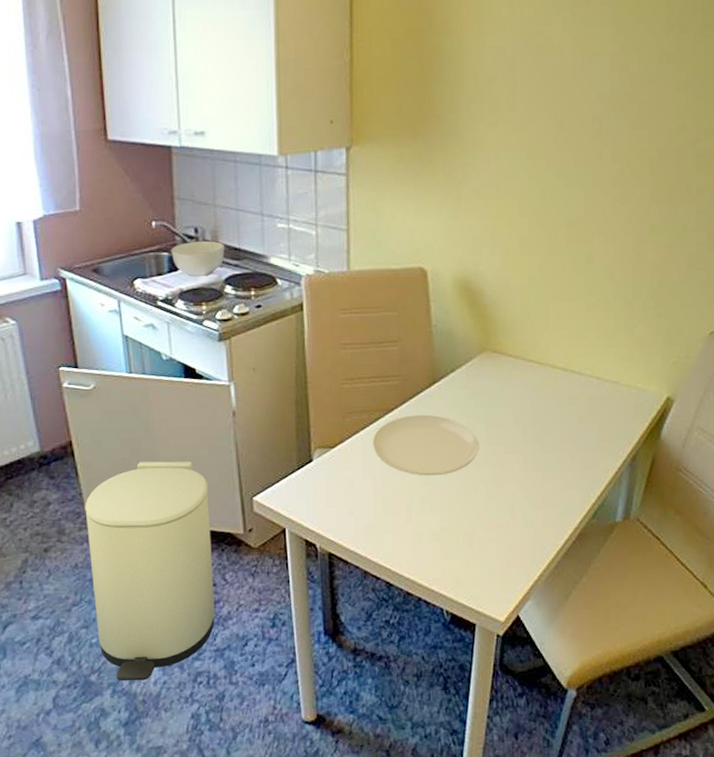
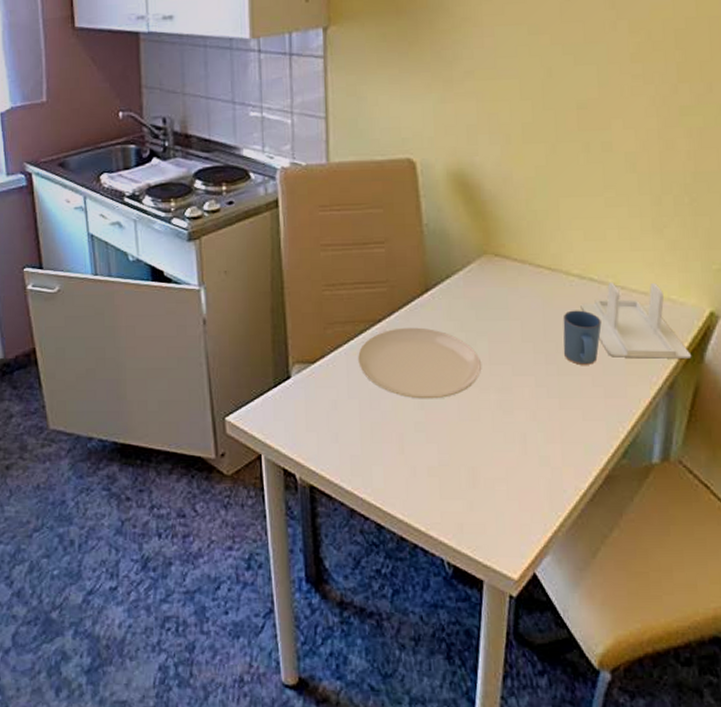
pedal bin: present [85,461,215,681] -> none [48,372,184,622]
bowl: present [171,240,225,277] -> none [138,131,194,171]
mug: none [547,397,580,443] -> present [563,310,602,365]
napkin holder: none [563,373,651,437] -> present [580,281,692,360]

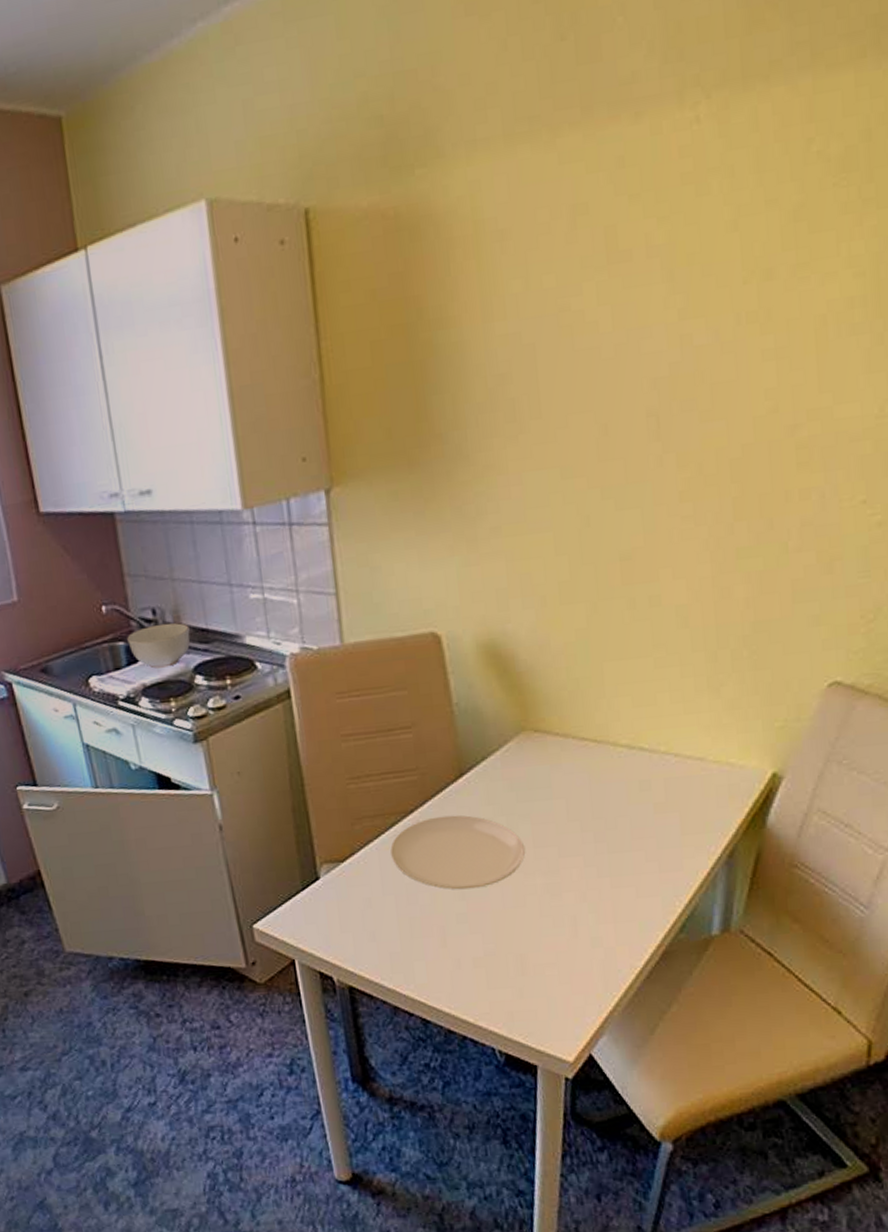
bowl: none [138,131,194,171] -> present [127,622,191,669]
mug: present [563,310,602,365] -> none [611,782,654,841]
napkin holder: present [580,281,692,360] -> none [630,746,753,830]

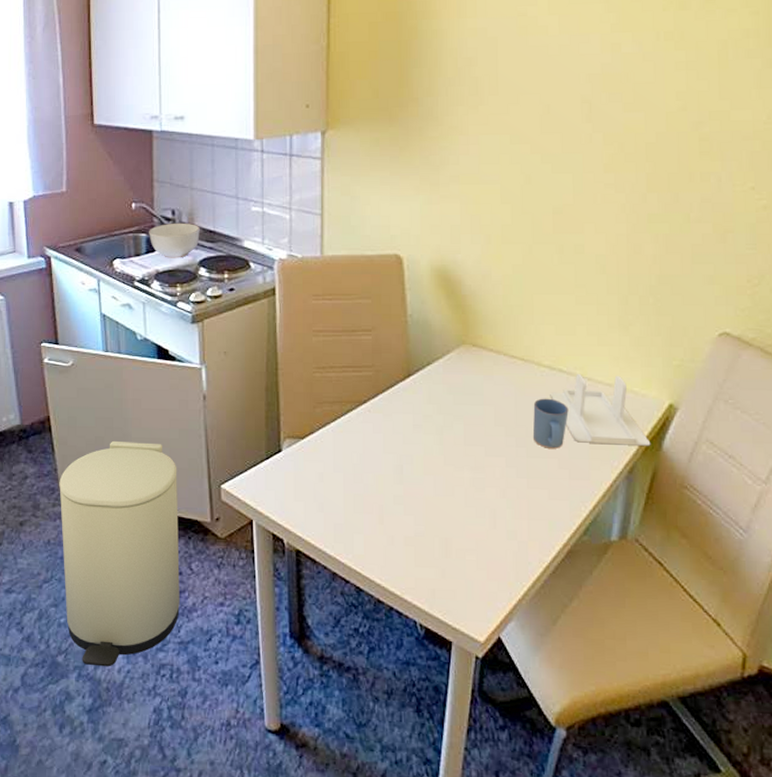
pedal bin: none [62,886,223,1138] -> present [59,440,180,667]
plate: present [390,815,525,890] -> none [344,409,456,475]
mug: none [611,782,654,841] -> present [532,398,569,449]
napkin holder: none [630,746,753,830] -> present [550,373,651,447]

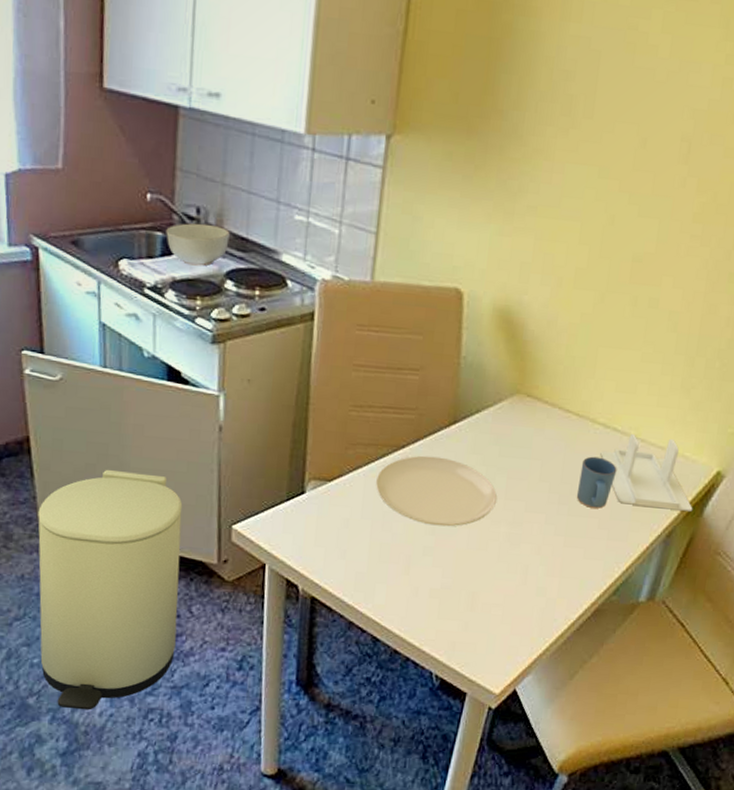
plate: none [344,409,456,475] -> present [376,455,497,527]

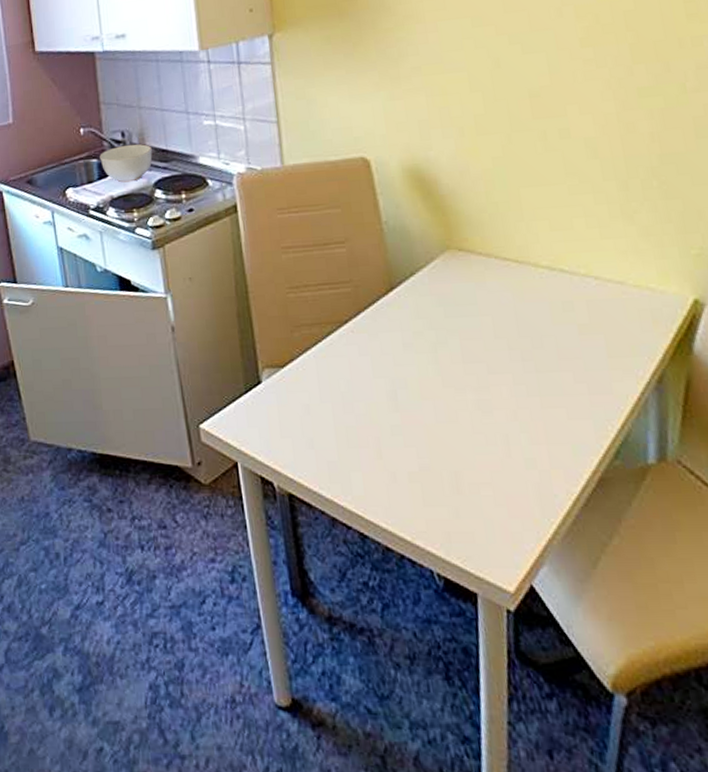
pedal bin: present [38,469,183,710] -> none [28,382,168,638]
plate: present [376,455,497,527] -> none [327,327,455,401]
mug: present [576,456,617,509] -> none [535,303,578,360]
napkin holder: present [600,433,693,513] -> none [553,271,679,352]

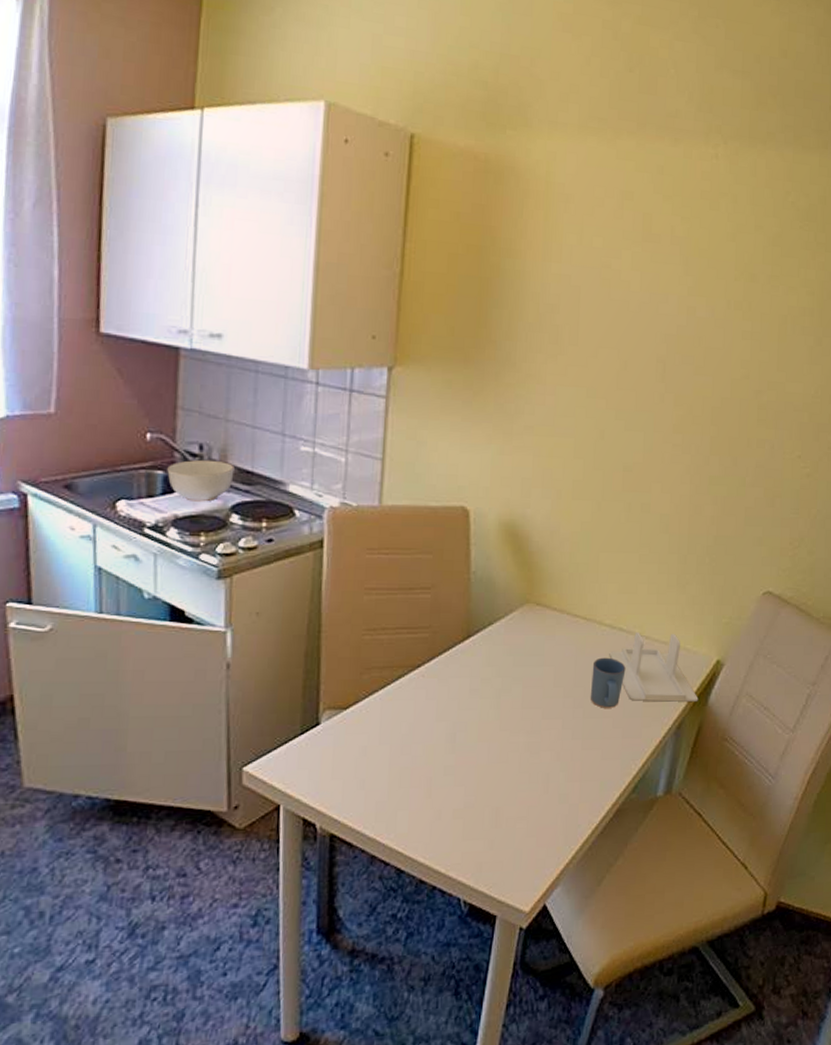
mug: none [535,303,578,360] -> present [590,657,626,708]
napkin holder: none [553,271,679,352] -> present [609,631,699,703]

